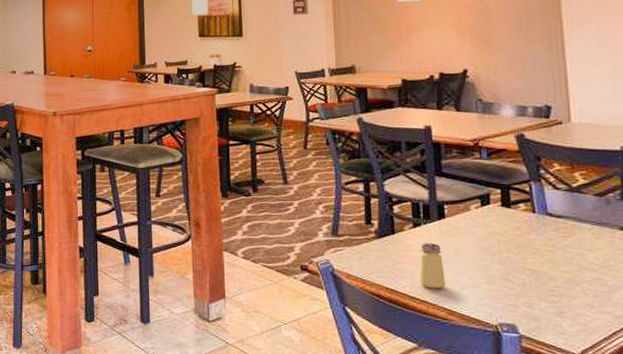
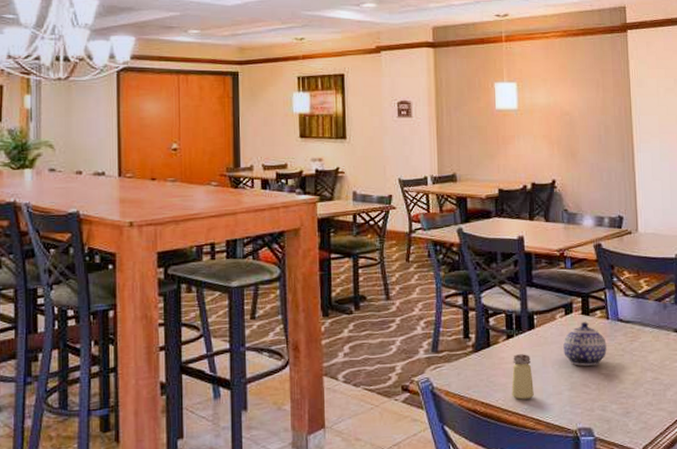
teapot: none [479,214,533,261] -> present [563,322,607,367]

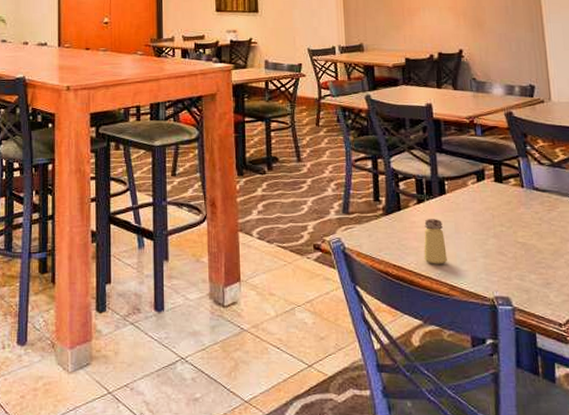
teapot: present [563,322,607,367] -> none [476,189,523,234]

